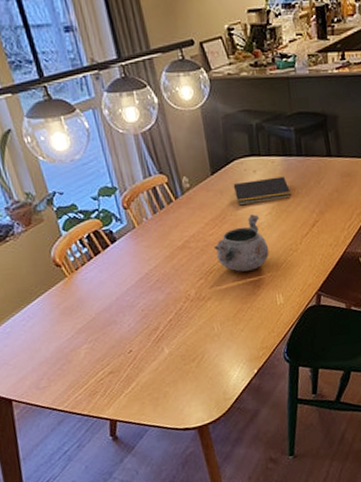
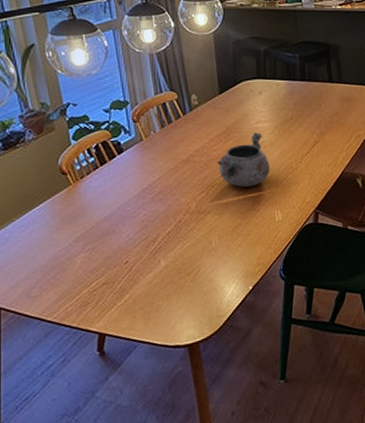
notepad: present [233,176,292,206] -> none [239,98,294,124]

